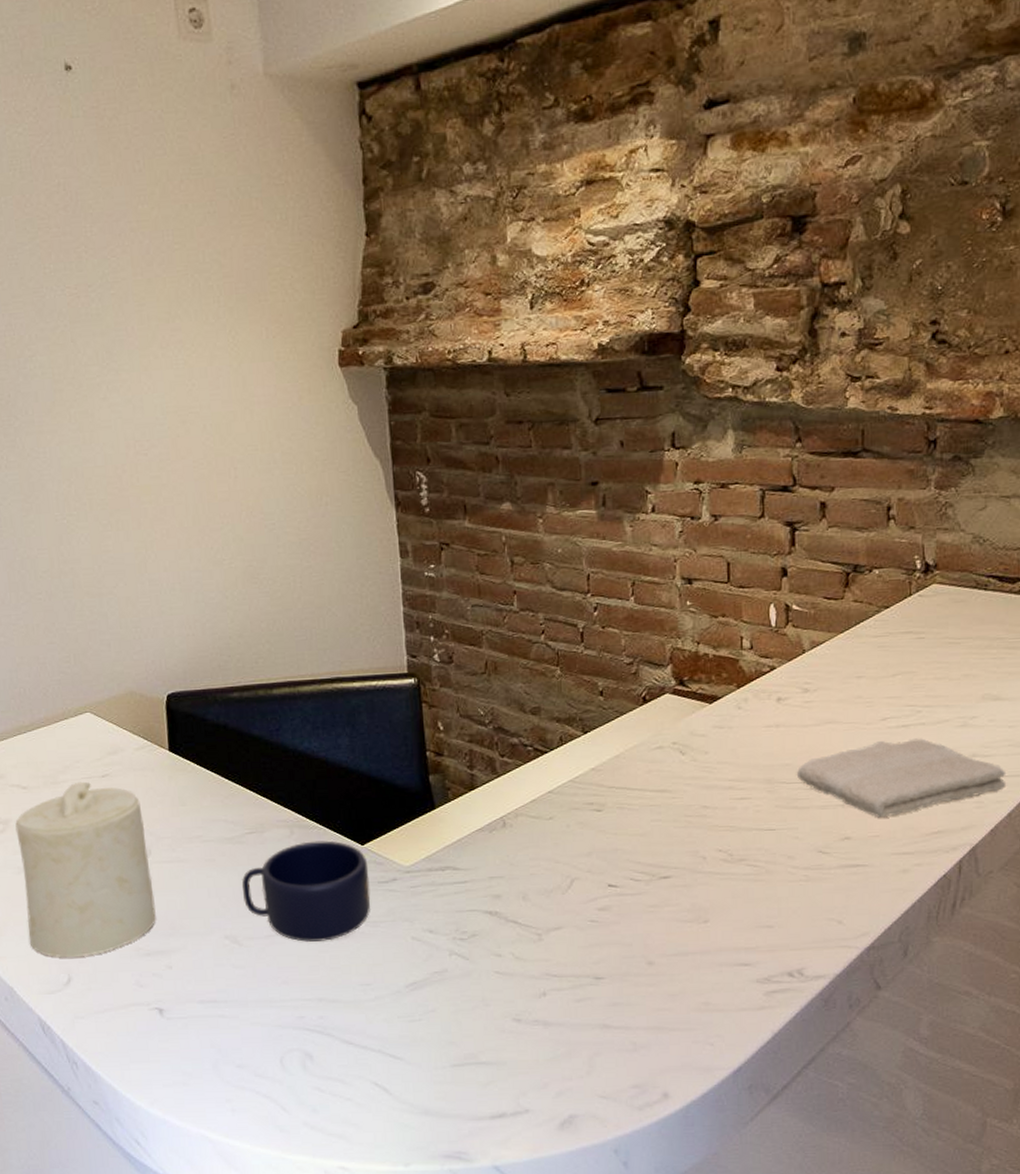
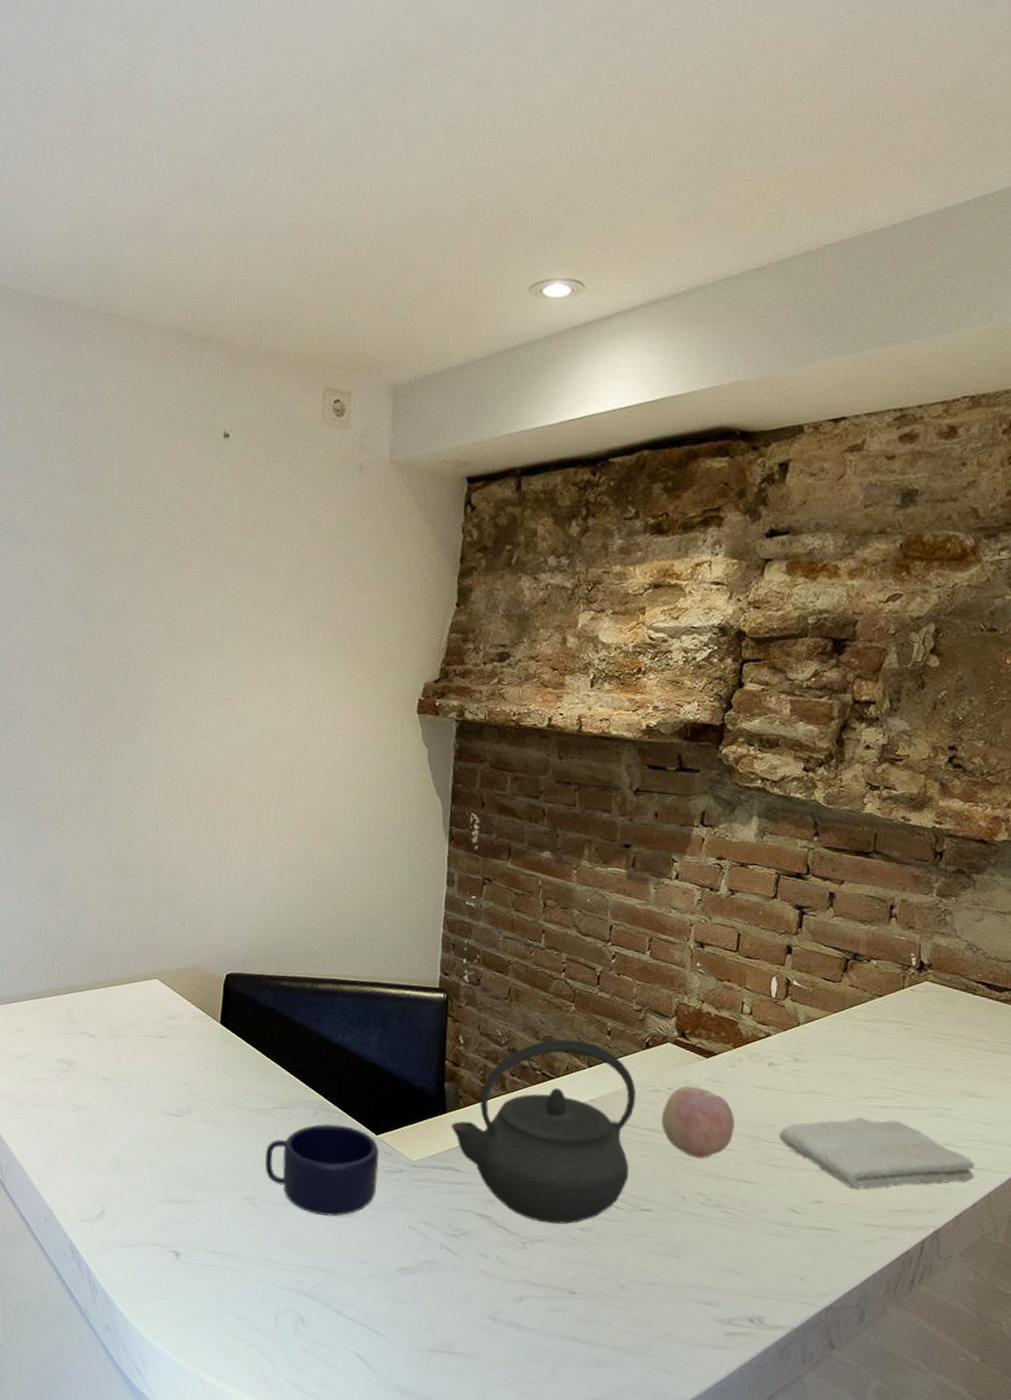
candle: present [15,781,156,958] -> none [74,1038,189,1194]
kettle: none [443,706,643,909] -> present [451,1039,637,1224]
fruit: none [670,736,750,813] -> present [661,1086,736,1159]

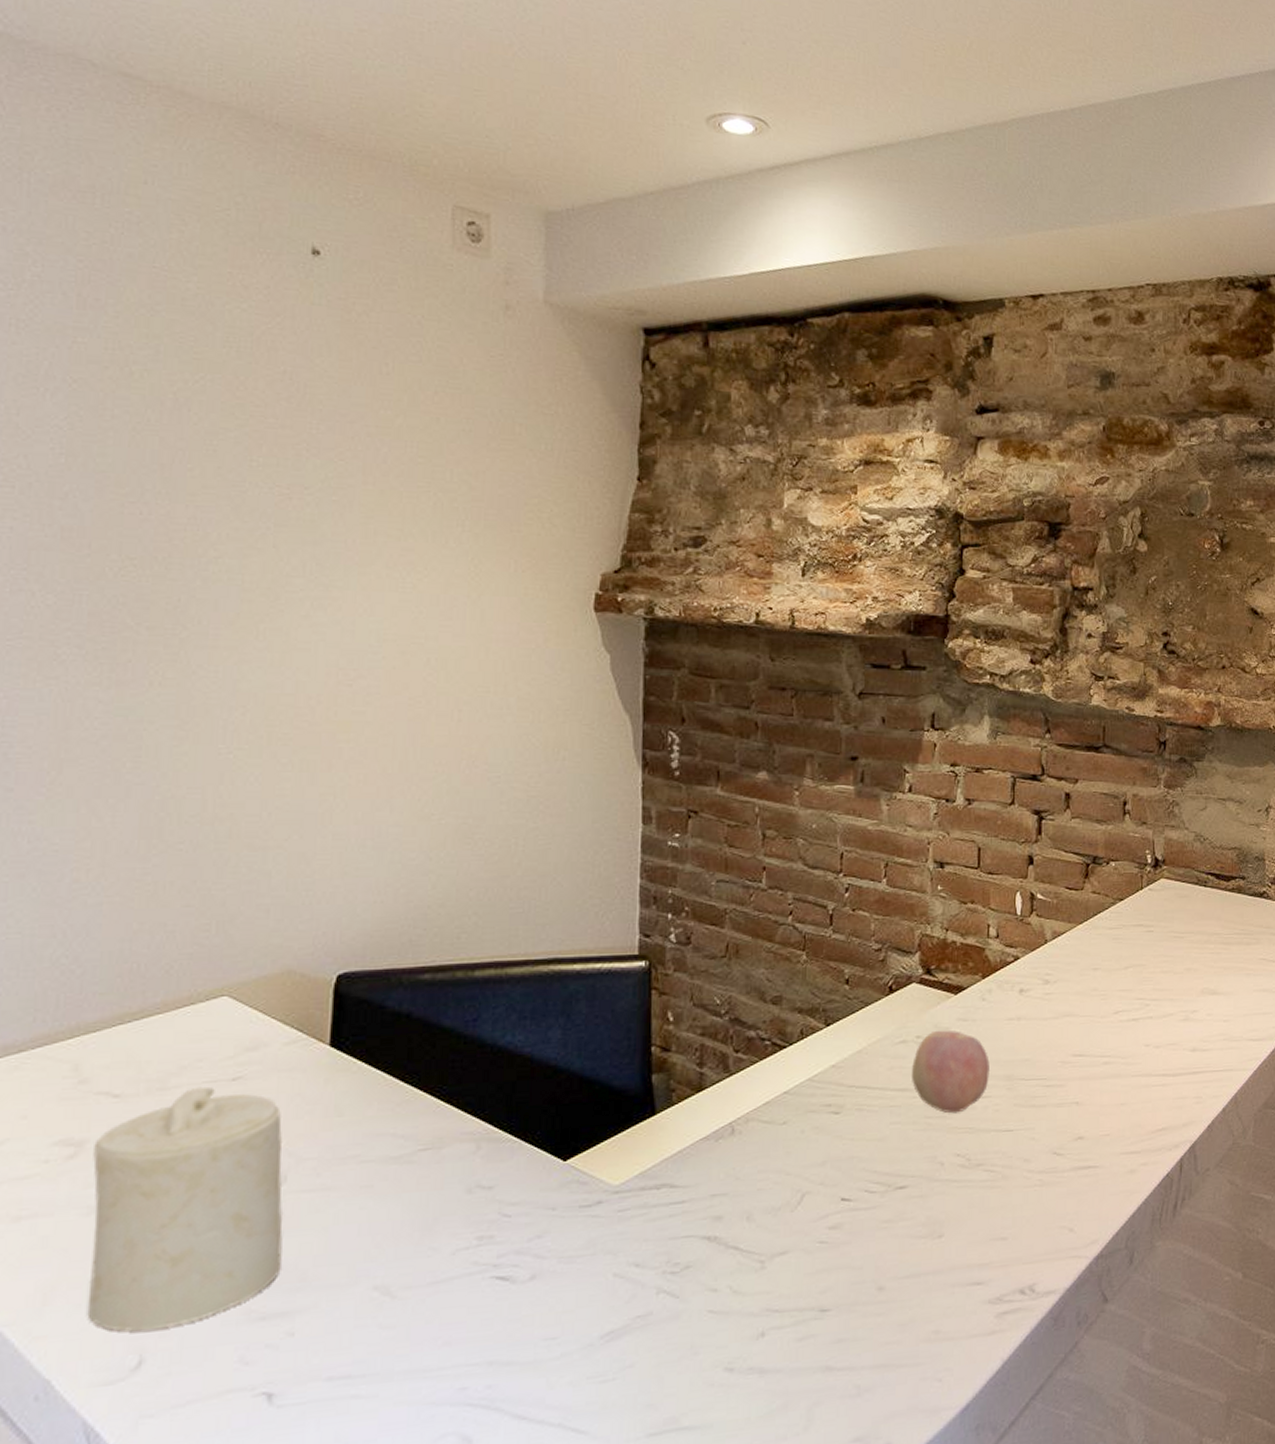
candle: none [74,1038,189,1194] -> present [89,1086,283,1332]
mug: present [265,1123,379,1217] -> none [404,1156,569,1288]
kettle: present [451,1039,637,1224] -> none [663,995,882,1230]
washcloth: present [779,1117,975,1189] -> none [1036,1032,1222,1116]

